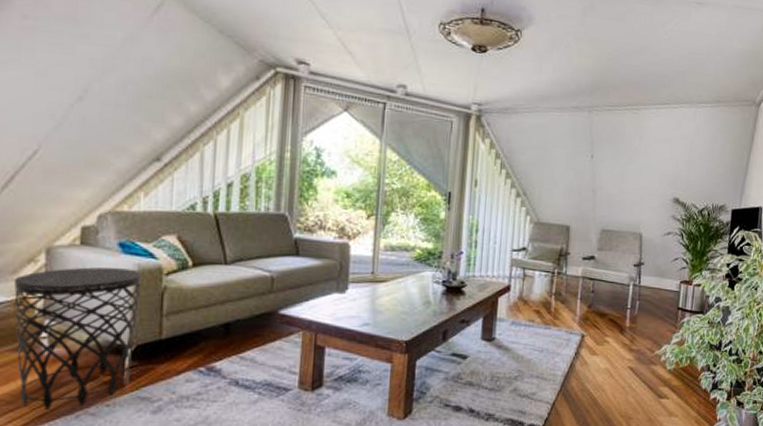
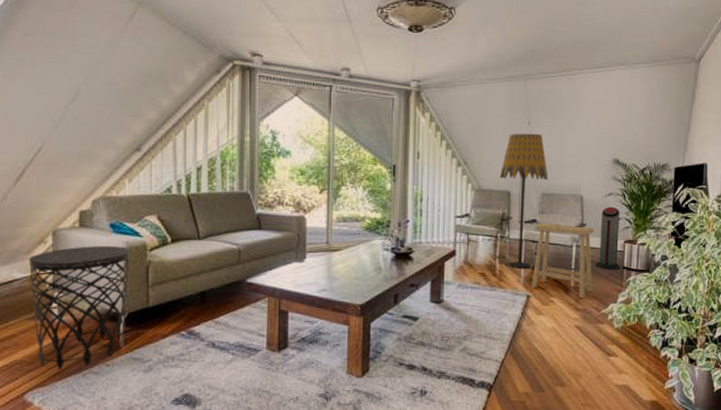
floor lamp: none [559,166,609,308] -> present [499,133,548,270]
stool: none [587,259,652,339] -> present [531,222,595,299]
air purifier: none [651,246,678,310] -> present [596,206,621,269]

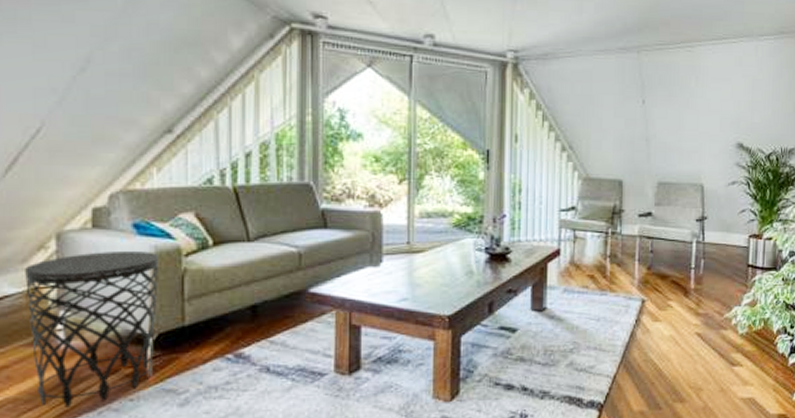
floor lamp: present [499,133,548,270] -> none [610,113,665,270]
stool: present [531,222,595,299] -> none [647,215,717,302]
air purifier: present [596,206,621,269] -> none [718,196,746,268]

